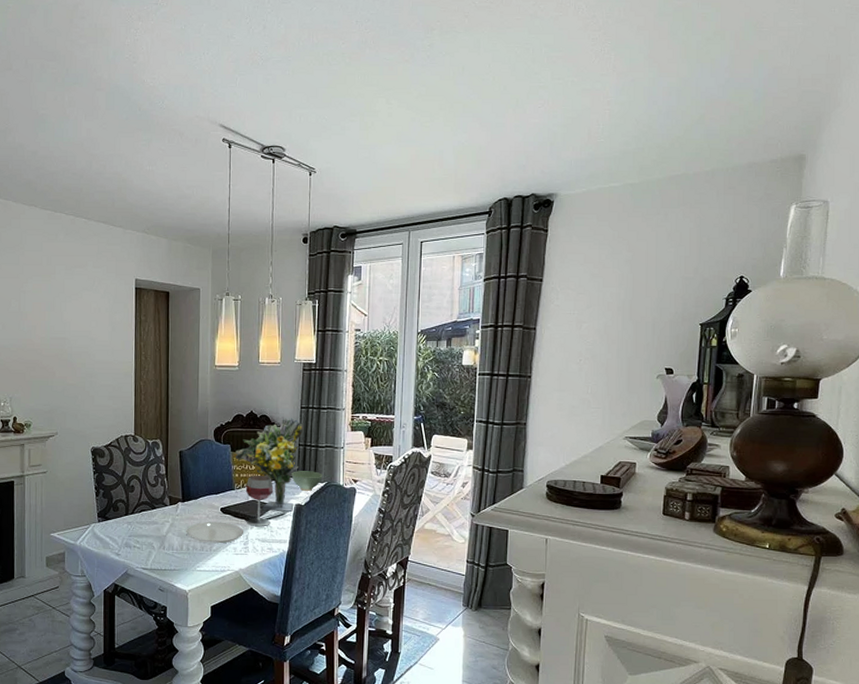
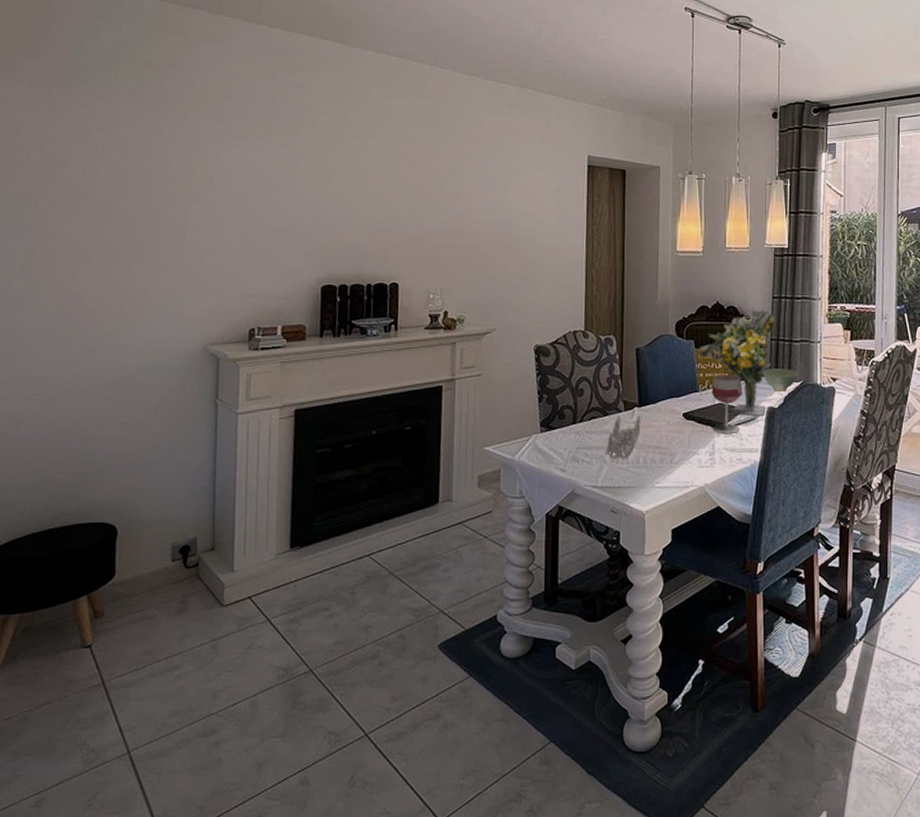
napkin holder: none [155,510,184,546] -> present [606,416,641,459]
plate: present [186,521,244,544] -> none [643,429,710,455]

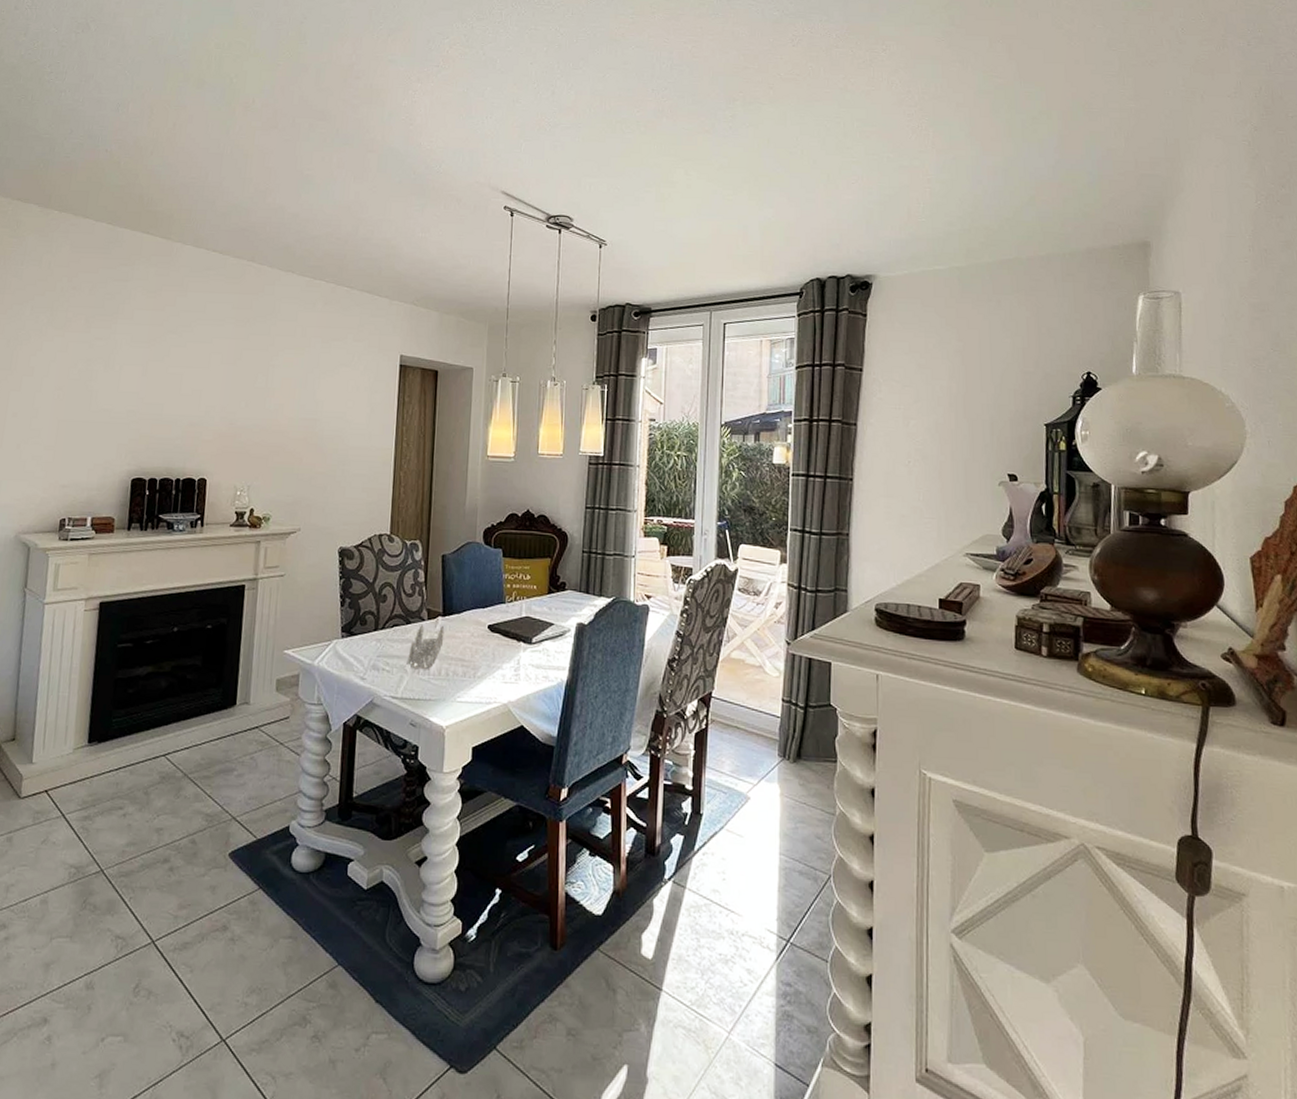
bouquet: present [700,308,776,416] -> none [507,517,589,632]
wineglass: present [711,375,743,435] -> none [518,587,551,650]
bowl: present [763,369,798,393] -> none [573,582,610,609]

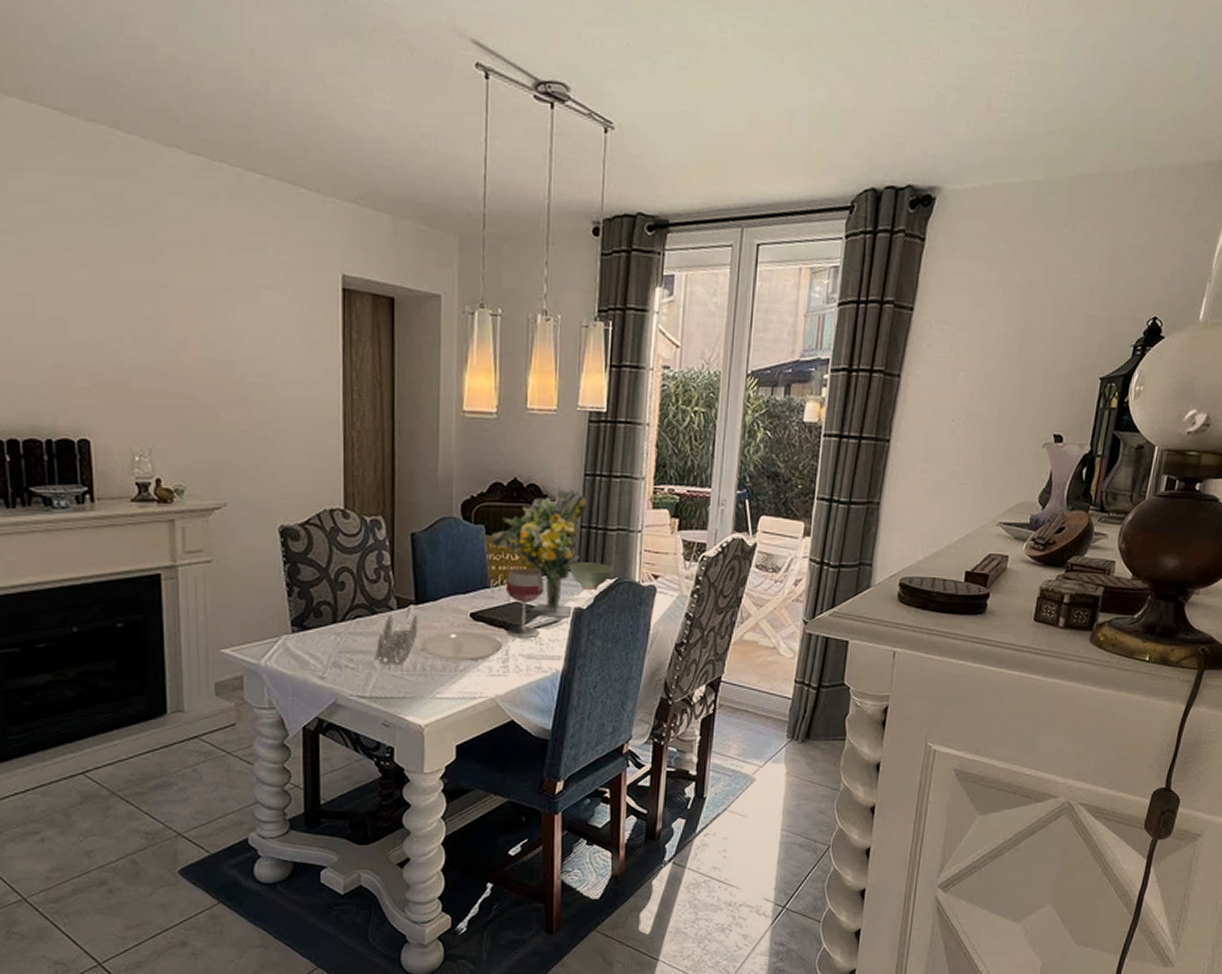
plate: none [446,641,516,669] -> present [421,631,503,662]
bouquet: none [507,517,589,632] -> present [492,487,588,618]
wineglass: none [518,587,551,650] -> present [505,568,544,639]
bowl: none [573,582,610,609] -> present [569,562,612,591]

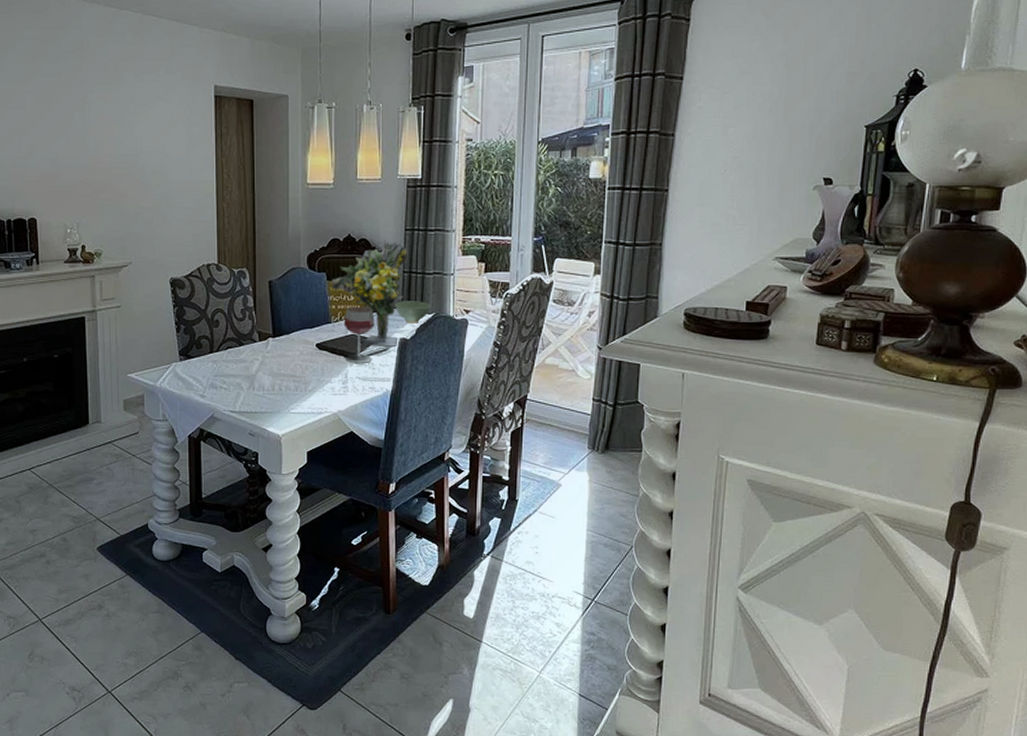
napkin holder: present [376,615,418,665] -> none [243,346,275,386]
plate: present [421,631,503,662] -> none [278,358,343,383]

